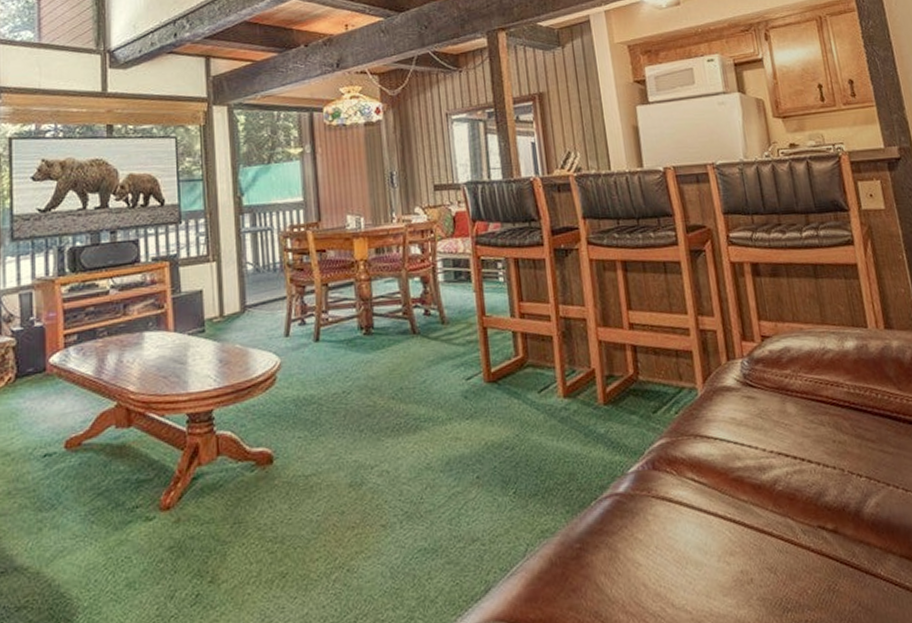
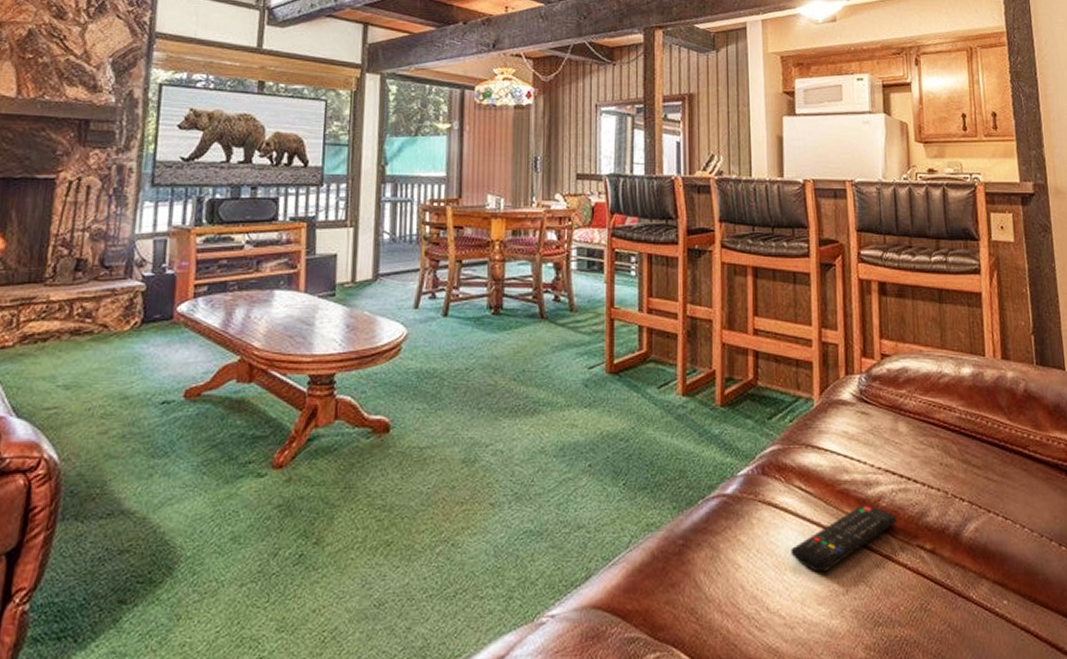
remote control: none [690,488,796,564] -> present [791,503,897,573]

